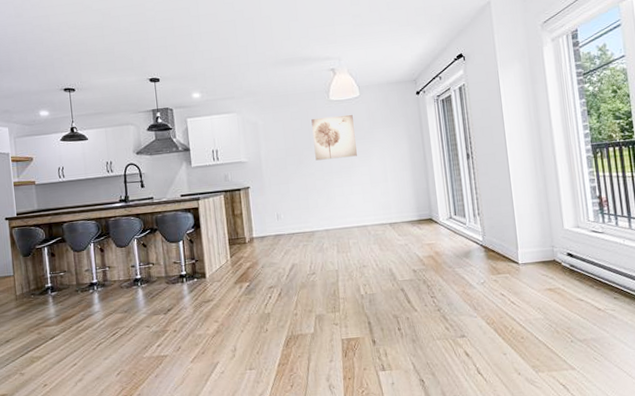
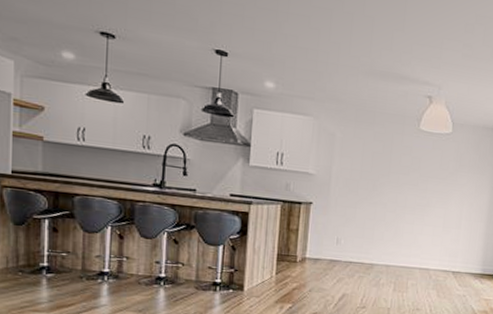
wall art: present [311,114,357,161] -> none [391,144,440,196]

